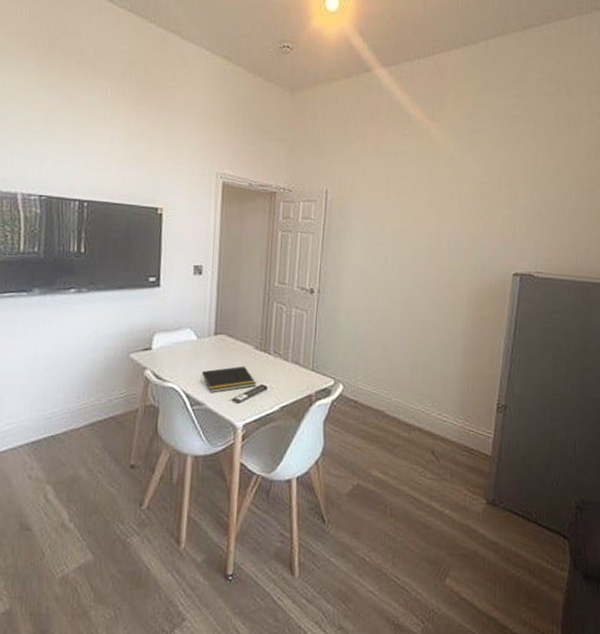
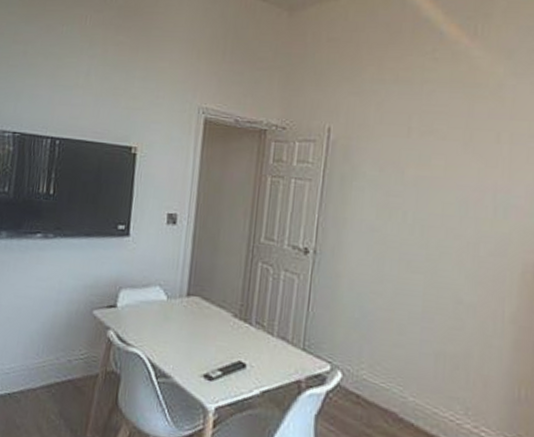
notepad: present [201,366,257,393] -> none [169,336,234,365]

